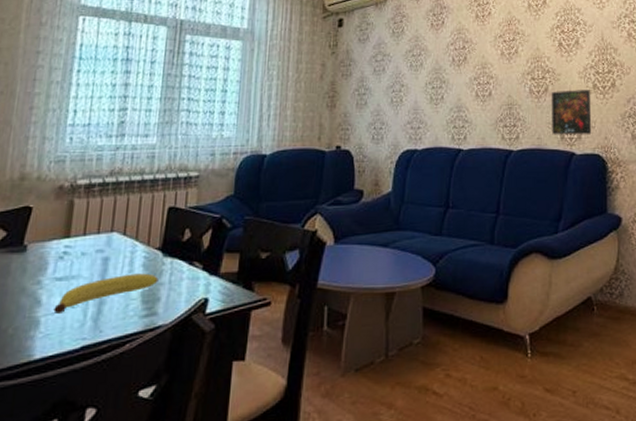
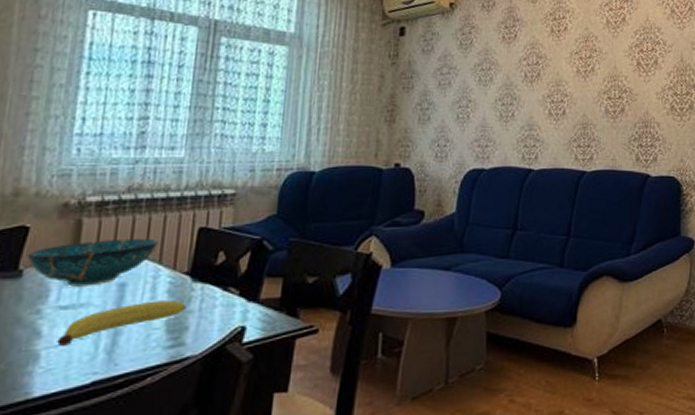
decorative bowl: none [30,217,136,260] -> present [27,238,159,287]
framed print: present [551,90,592,135] -> none [627,111,668,157]

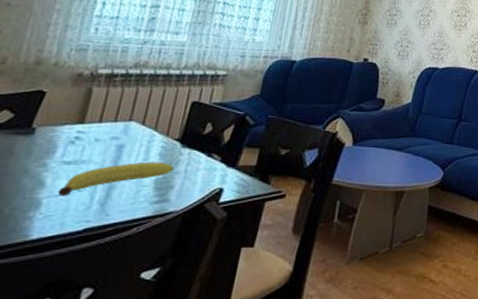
decorative bowl: present [27,238,159,287] -> none [40,106,157,146]

